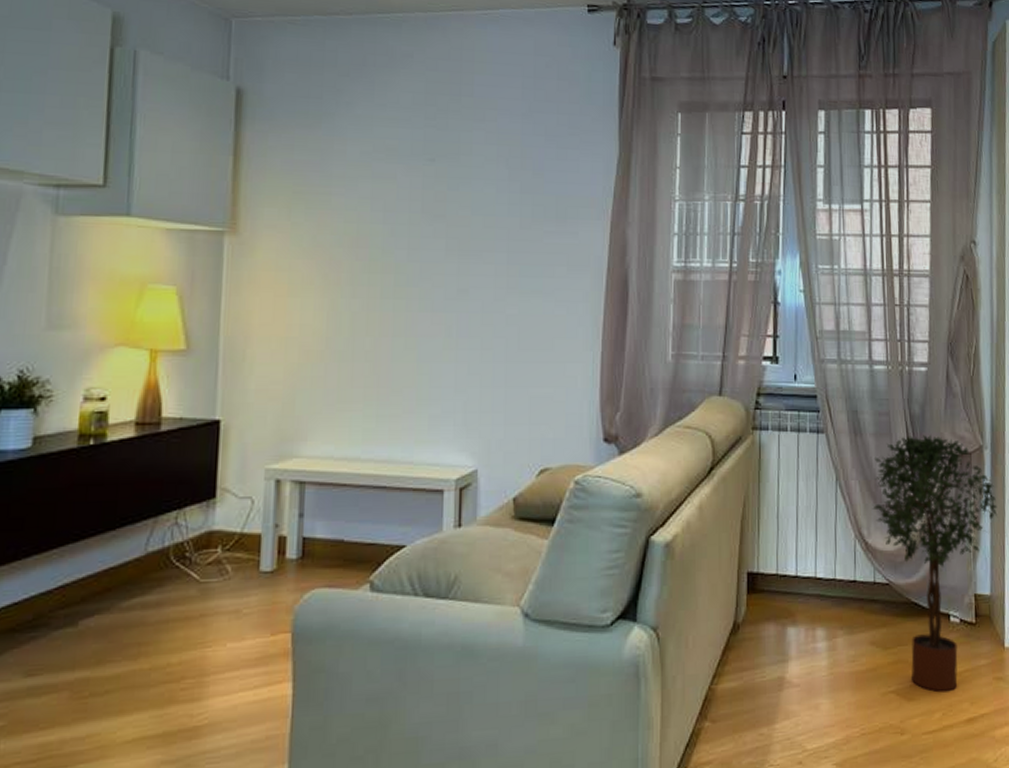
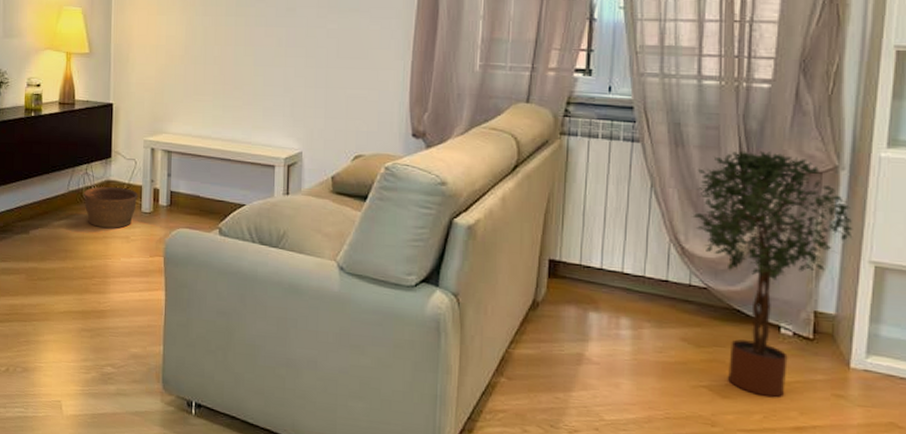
basket: none [170,538,255,602] -> present [83,186,138,229]

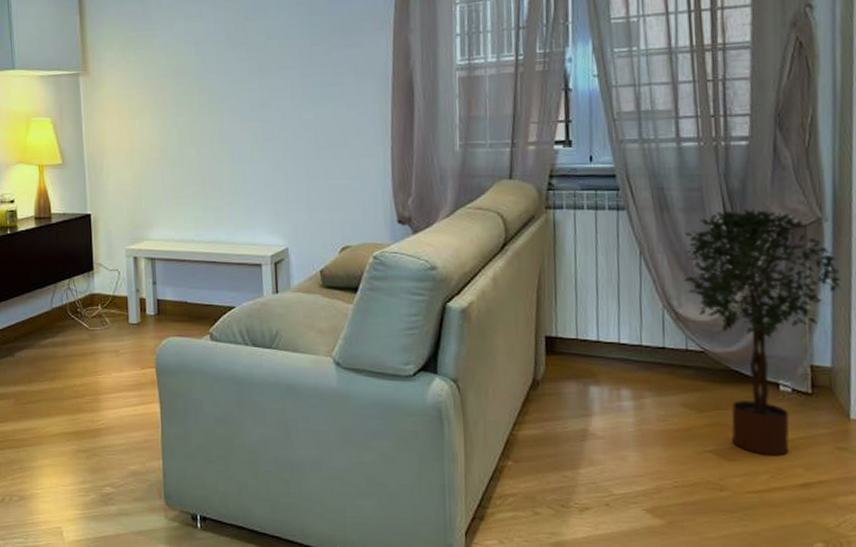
basket: present [83,186,138,229] -> none [67,299,124,344]

